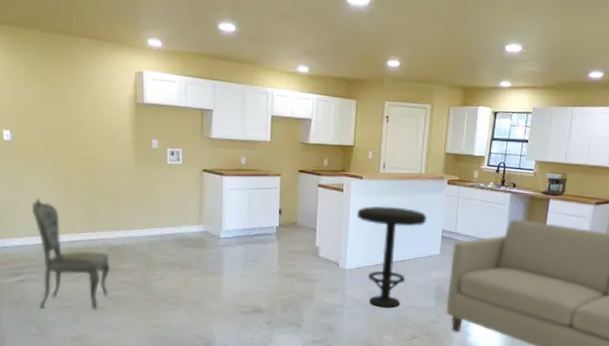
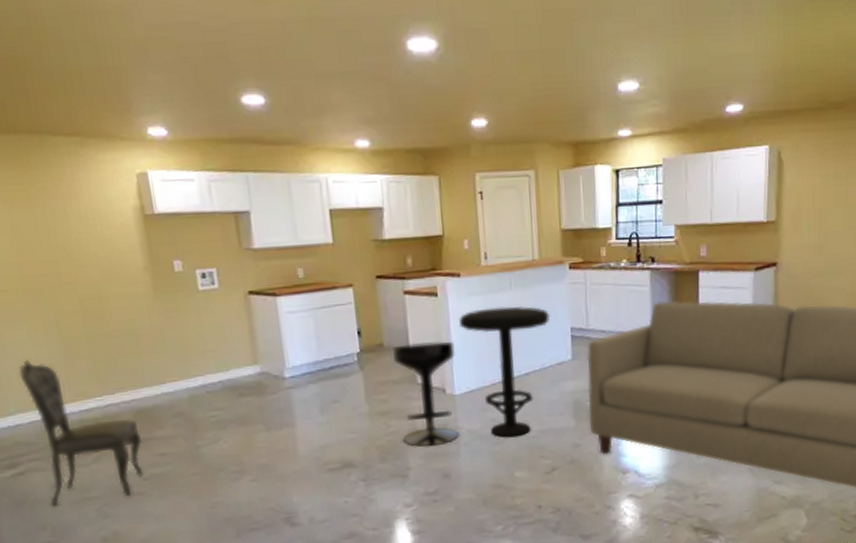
bar stool: none [302,225,351,306] -> present [391,341,460,447]
coffee maker: present [542,171,568,196] -> none [688,235,717,267]

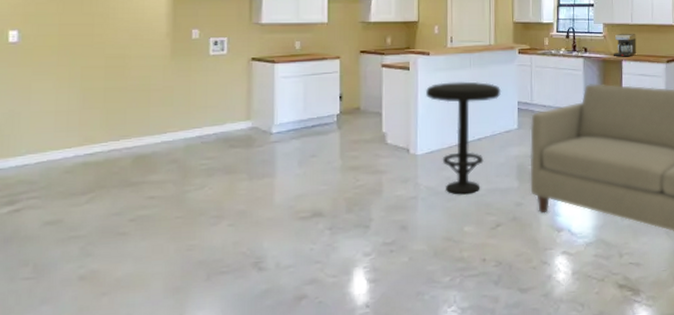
dining chair: present [18,360,143,506] -> none [37,107,136,243]
bar stool: present [391,341,460,447] -> none [367,108,420,200]
coffee maker: none [688,235,717,267] -> present [614,33,637,57]

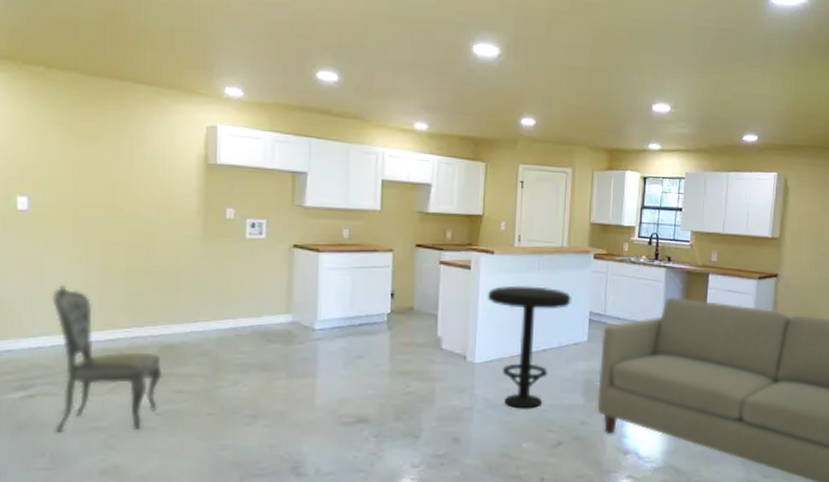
dining chair: none [37,107,136,243] -> present [52,285,163,433]
coffee maker: present [614,33,637,57] -> none [700,243,727,270]

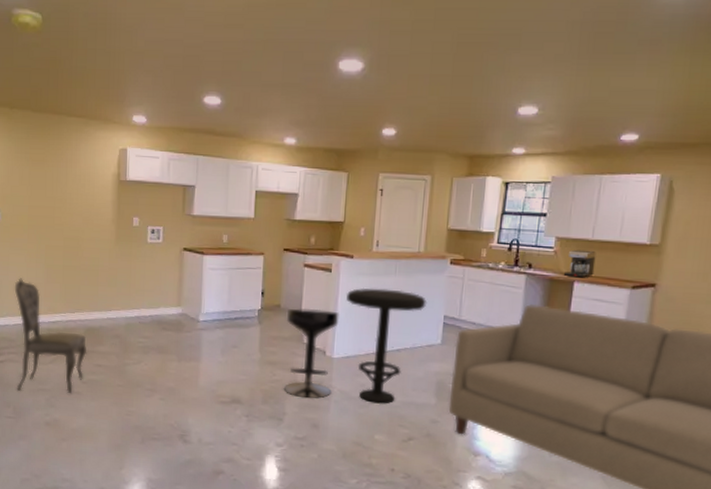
bar stool: none [420,310,480,410] -> present [284,308,339,399]
coffee maker: none [700,243,727,270] -> present [564,249,596,278]

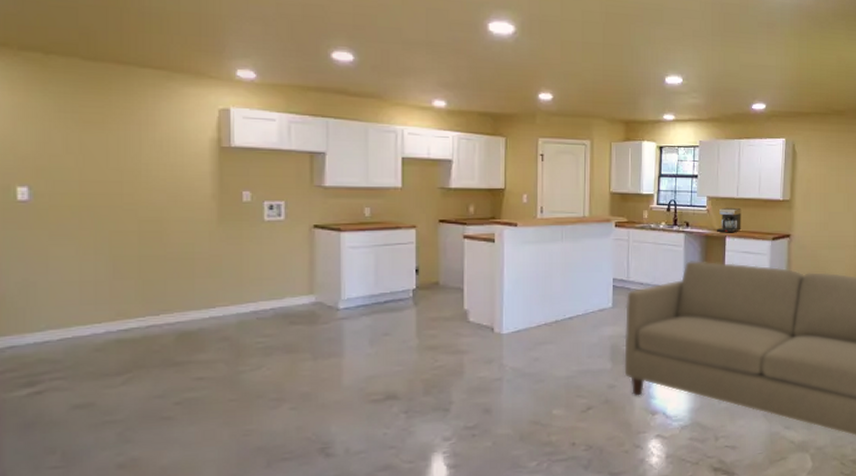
dining chair: present [14,278,87,394] -> none [58,276,181,429]
bar stool: present [284,308,339,399] -> none [446,283,506,382]
bar stool: present [346,287,427,405] -> none [513,256,596,378]

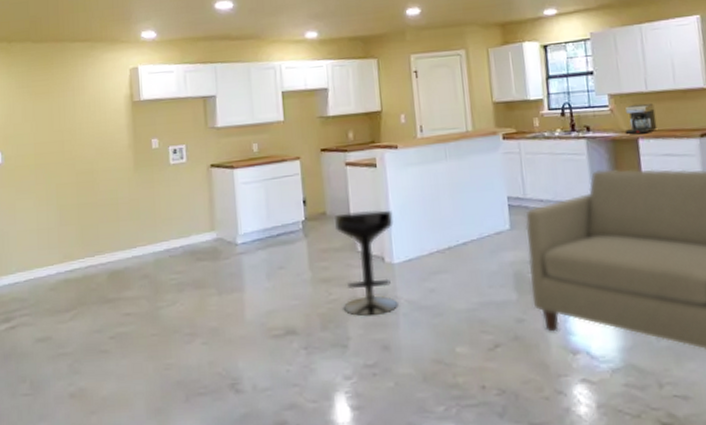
bar stool: none [446,283,506,382] -> present [333,210,399,316]

